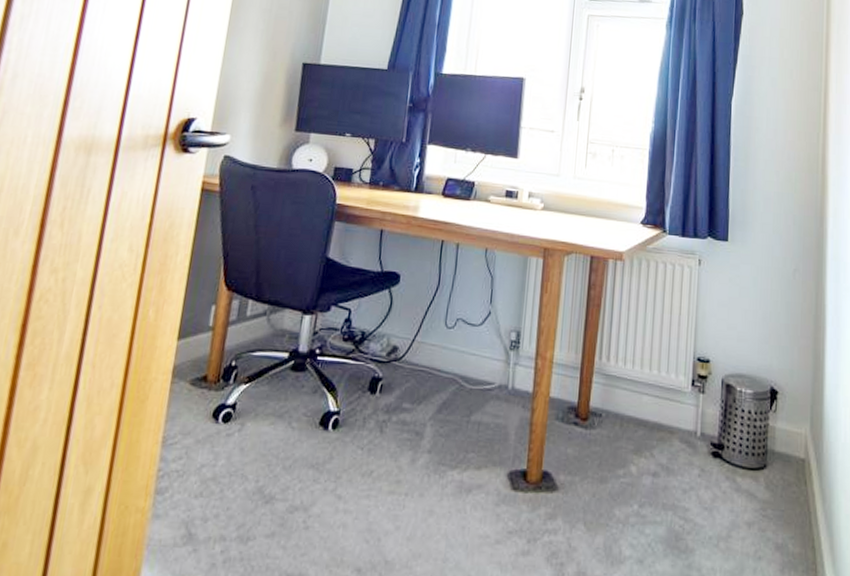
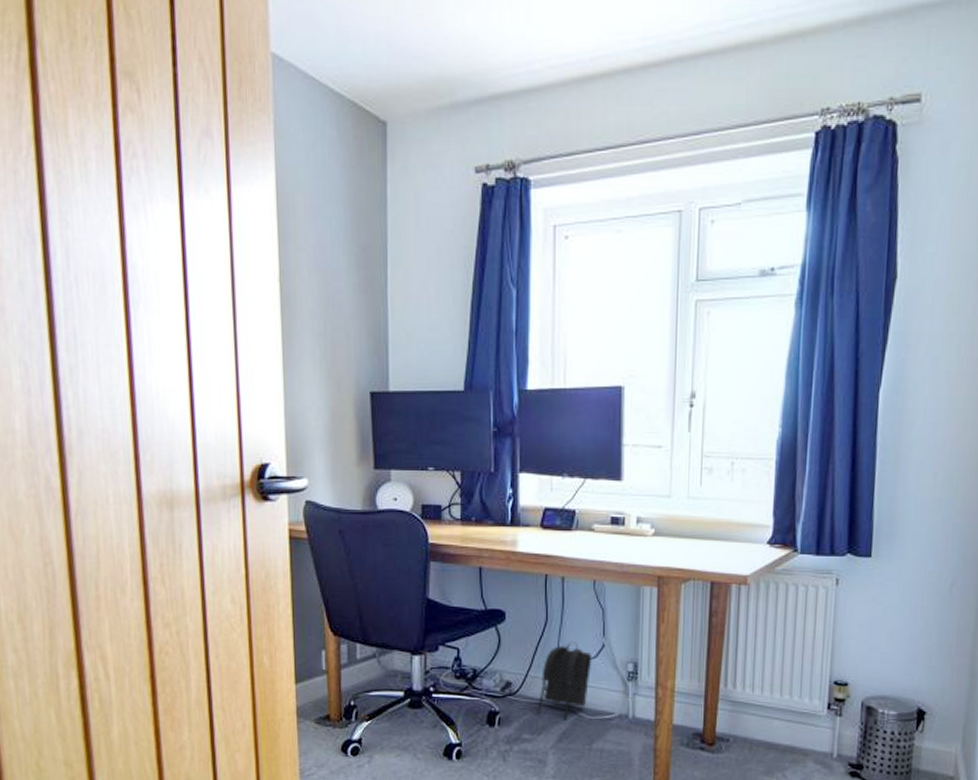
backpack: none [419,307,478,389] -> present [537,641,592,720]

